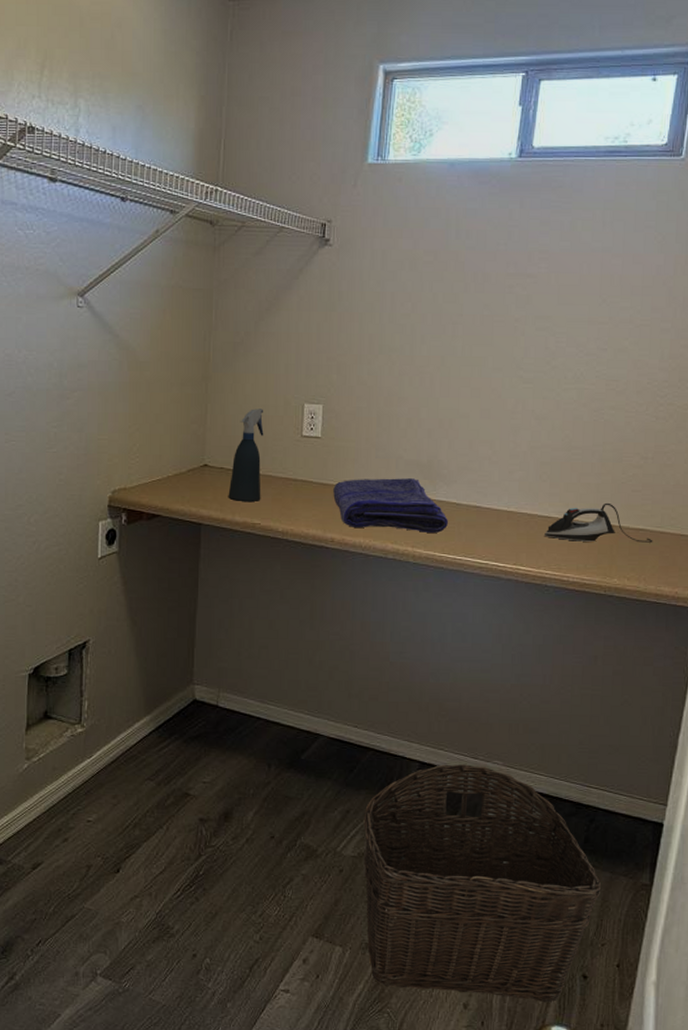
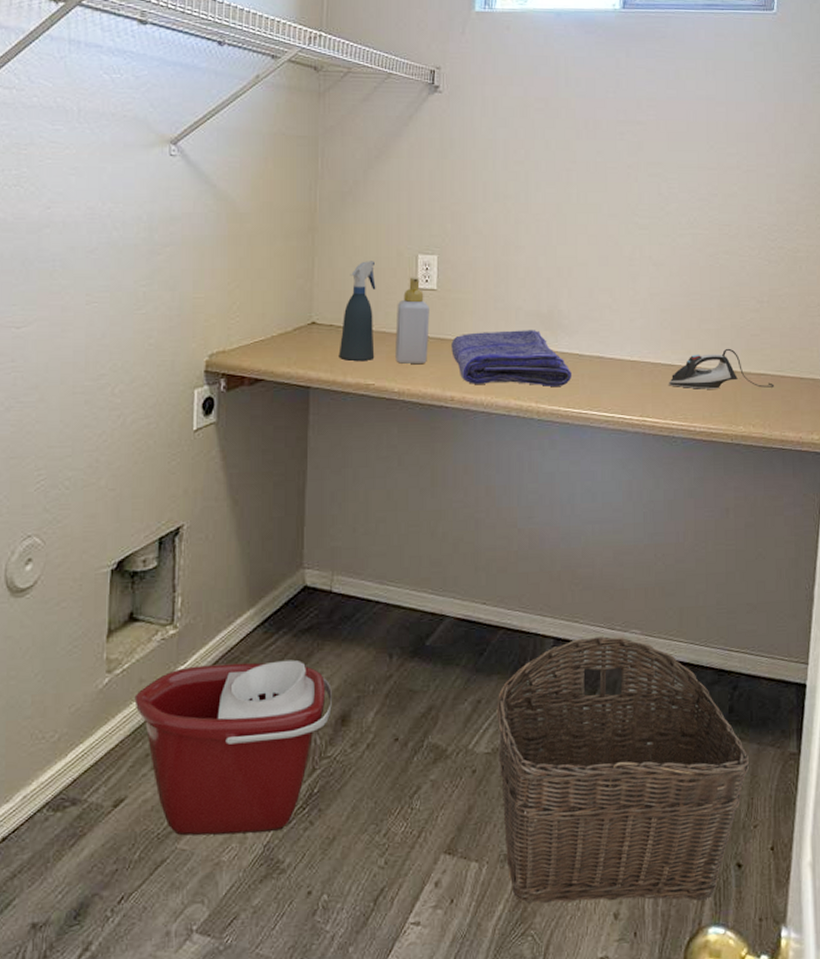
bucket: none [49,760,217,902] -> present [134,659,332,836]
soap bottle: none [279,425,314,506] -> present [394,277,430,364]

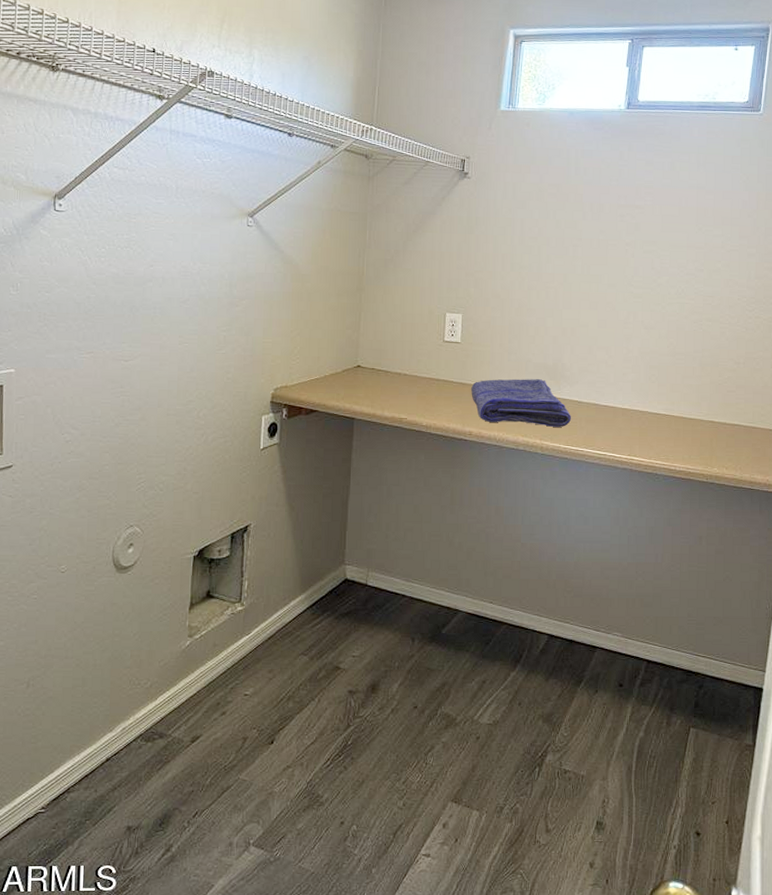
bucket: present [134,659,332,836] -> none [209,637,365,771]
spray bottle: present [338,261,376,361] -> none [378,317,411,399]
soap bottle: present [394,277,430,364] -> none [424,331,454,403]
wicker basket: present [496,636,749,904] -> none [498,636,710,860]
iron: present [668,348,775,389] -> none [653,401,747,437]

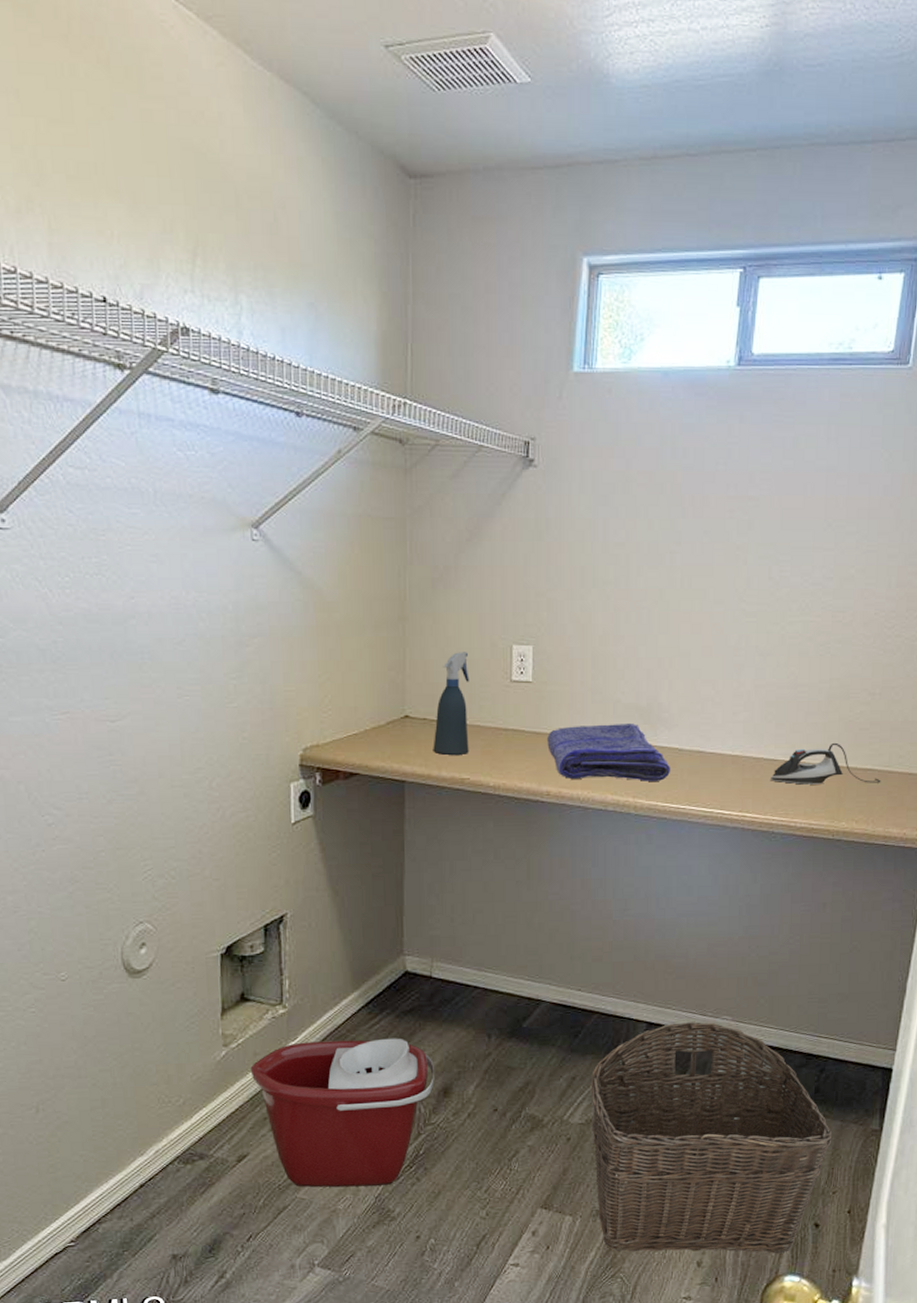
bucket: none [209,637,365,771] -> present [250,1038,434,1188]
spray bottle: none [378,317,411,399] -> present [433,652,469,755]
wicker basket: none [498,636,710,860] -> present [590,1022,831,1254]
iron: none [653,401,747,437] -> present [770,742,881,785]

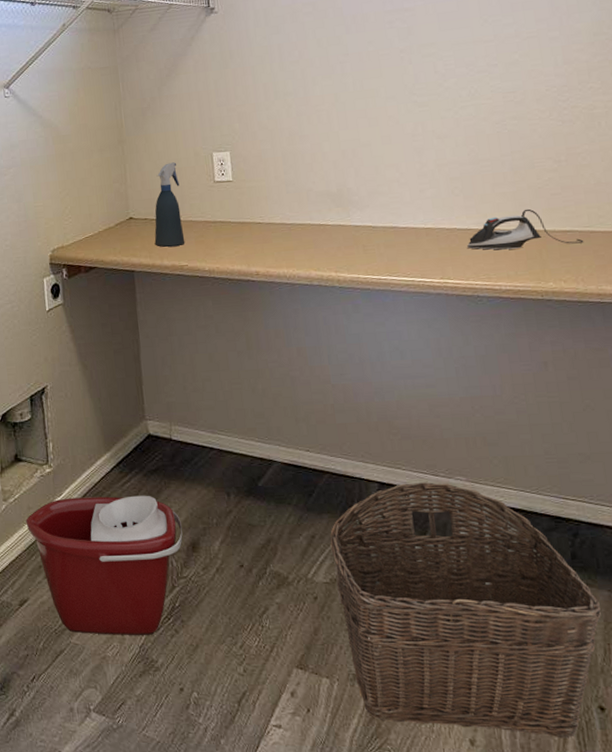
towel: present [547,724,670,781] -> none [251,208,367,260]

